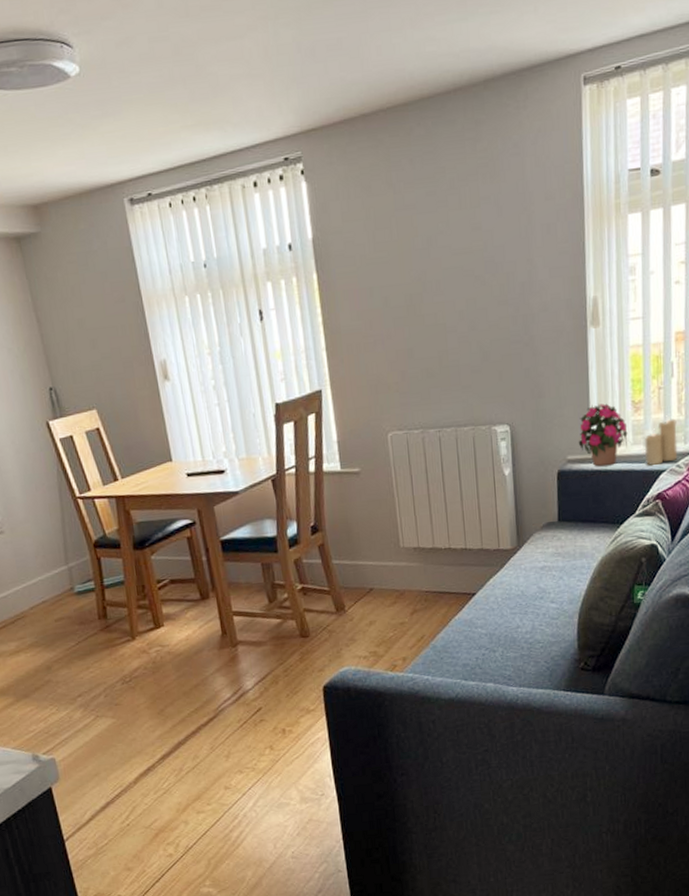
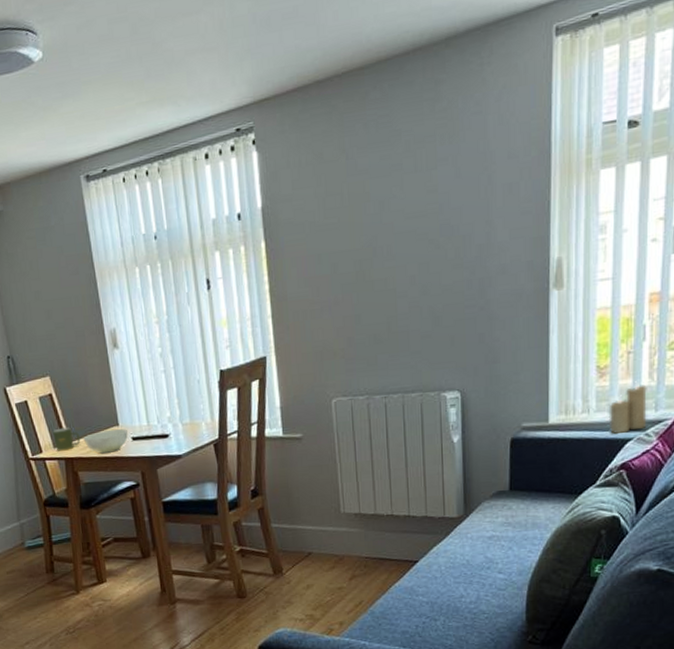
mug: none [101,463,132,490] -> present [52,427,81,452]
bowl: none [134,465,182,491] -> present [83,429,128,454]
potted flower: present [578,403,628,468] -> none [534,368,591,436]

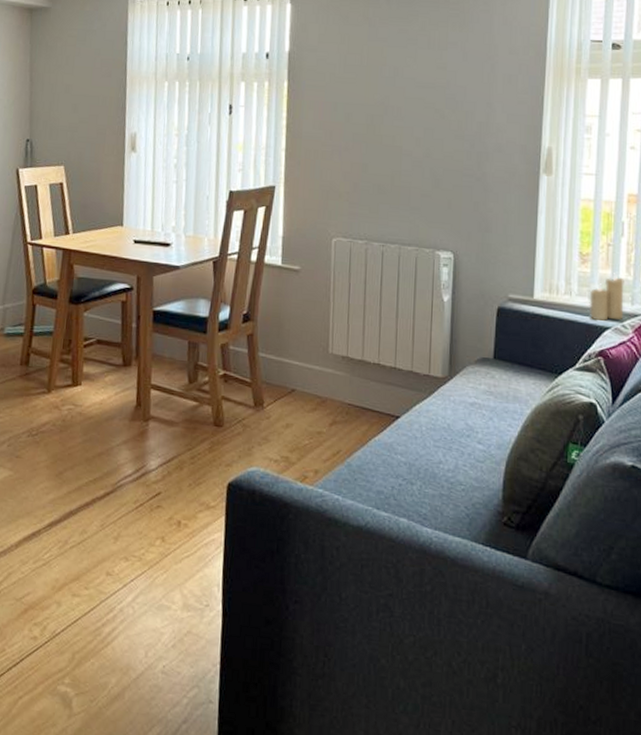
mug: present [52,427,81,452] -> none [55,218,83,242]
bowl: present [83,429,128,454] -> none [85,228,131,252]

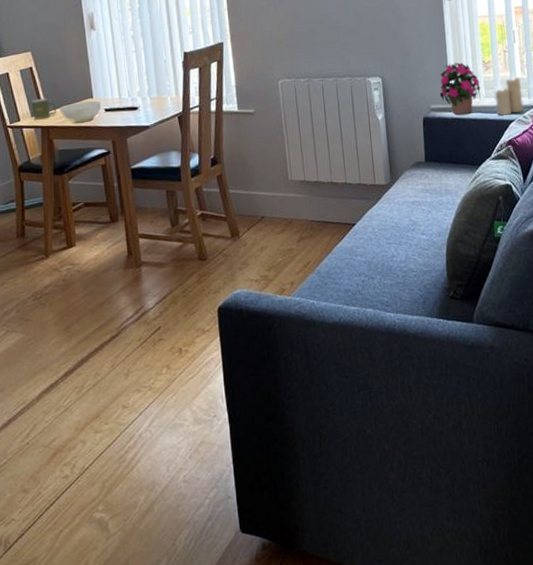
mug: none [55,218,83,242] -> present [31,98,57,121]
bowl: none [85,228,131,252] -> present [59,101,101,123]
potted flower: none [521,248,573,313] -> present [439,62,481,116]

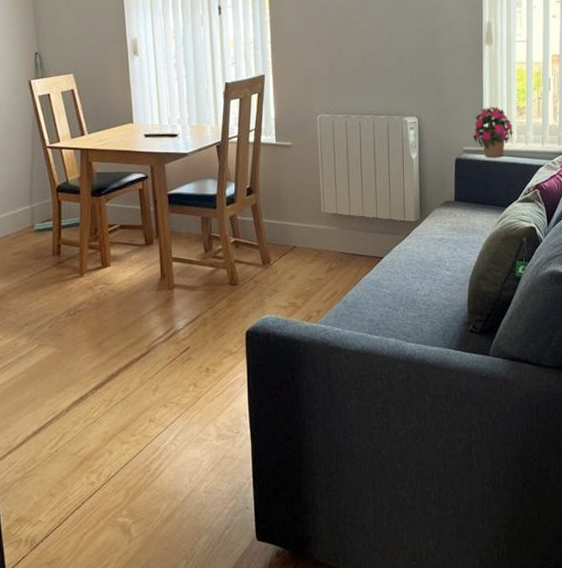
mug: present [31,98,57,121] -> none [71,121,97,143]
bowl: present [59,101,101,123] -> none [99,126,141,147]
candle: present [495,74,524,116] -> none [526,121,553,160]

